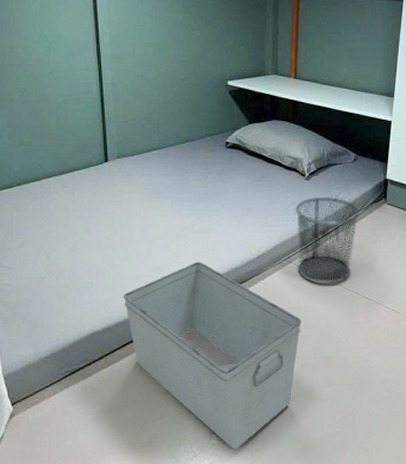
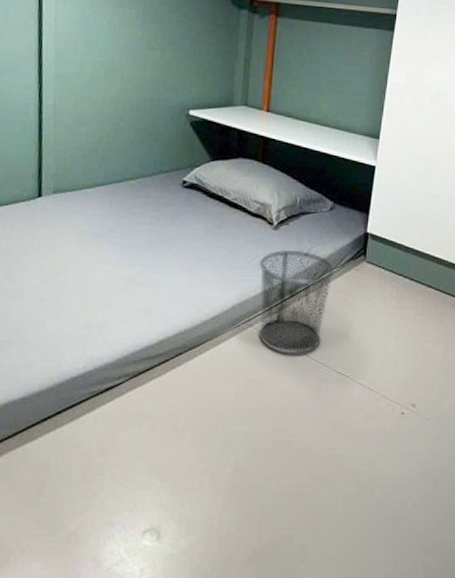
storage bin: present [123,261,301,450] -> none [47,320,260,554]

